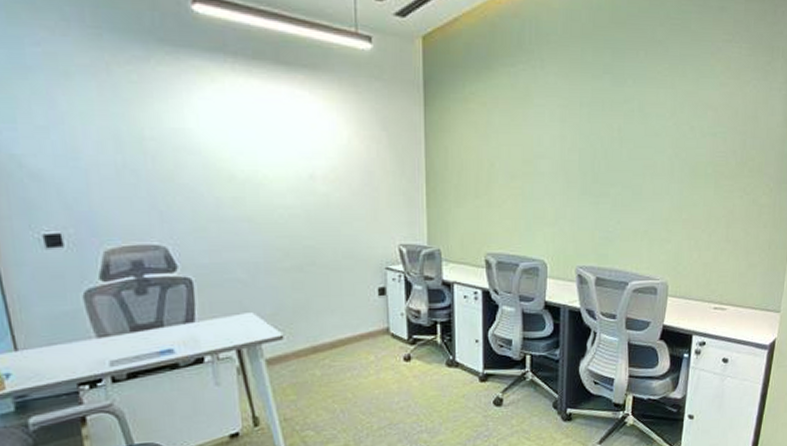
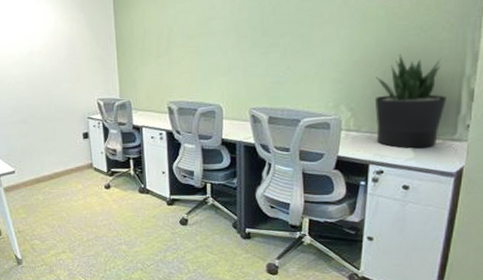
planter: none [700,216,764,319] -> present [374,54,446,149]

